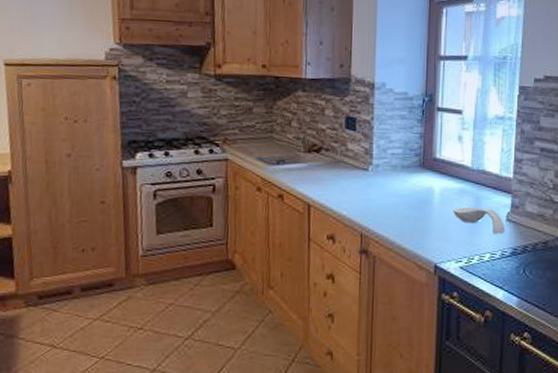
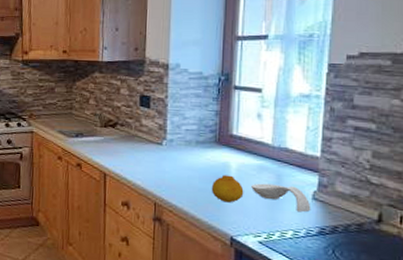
fruit: none [416,200,447,229] -> present [211,174,244,203]

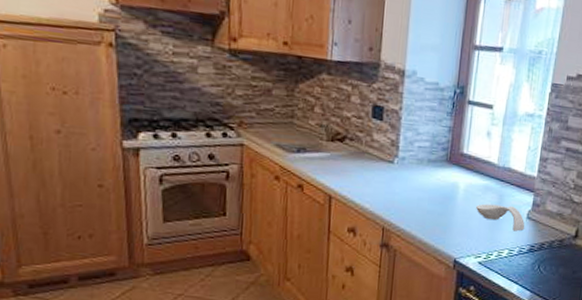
fruit: present [211,174,244,203] -> none [439,195,470,225]

